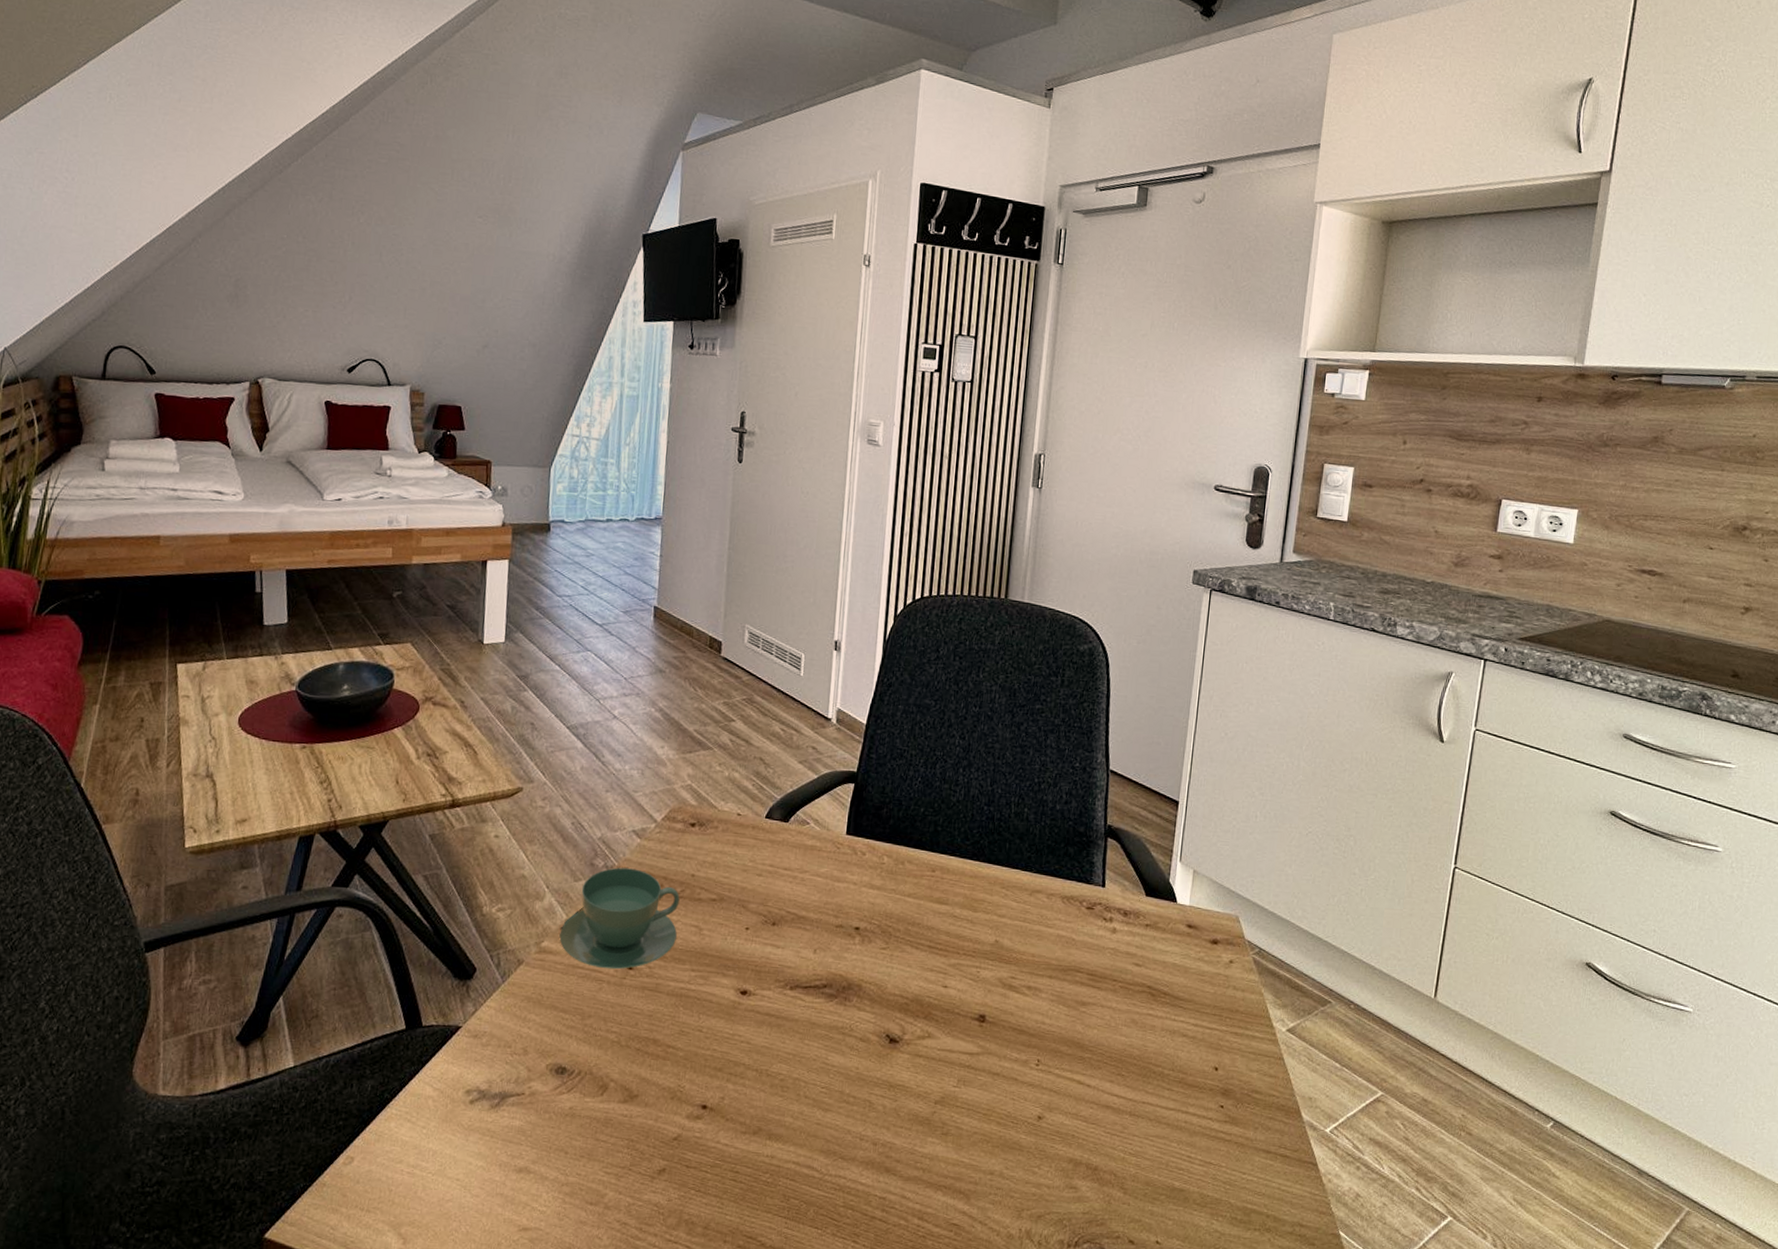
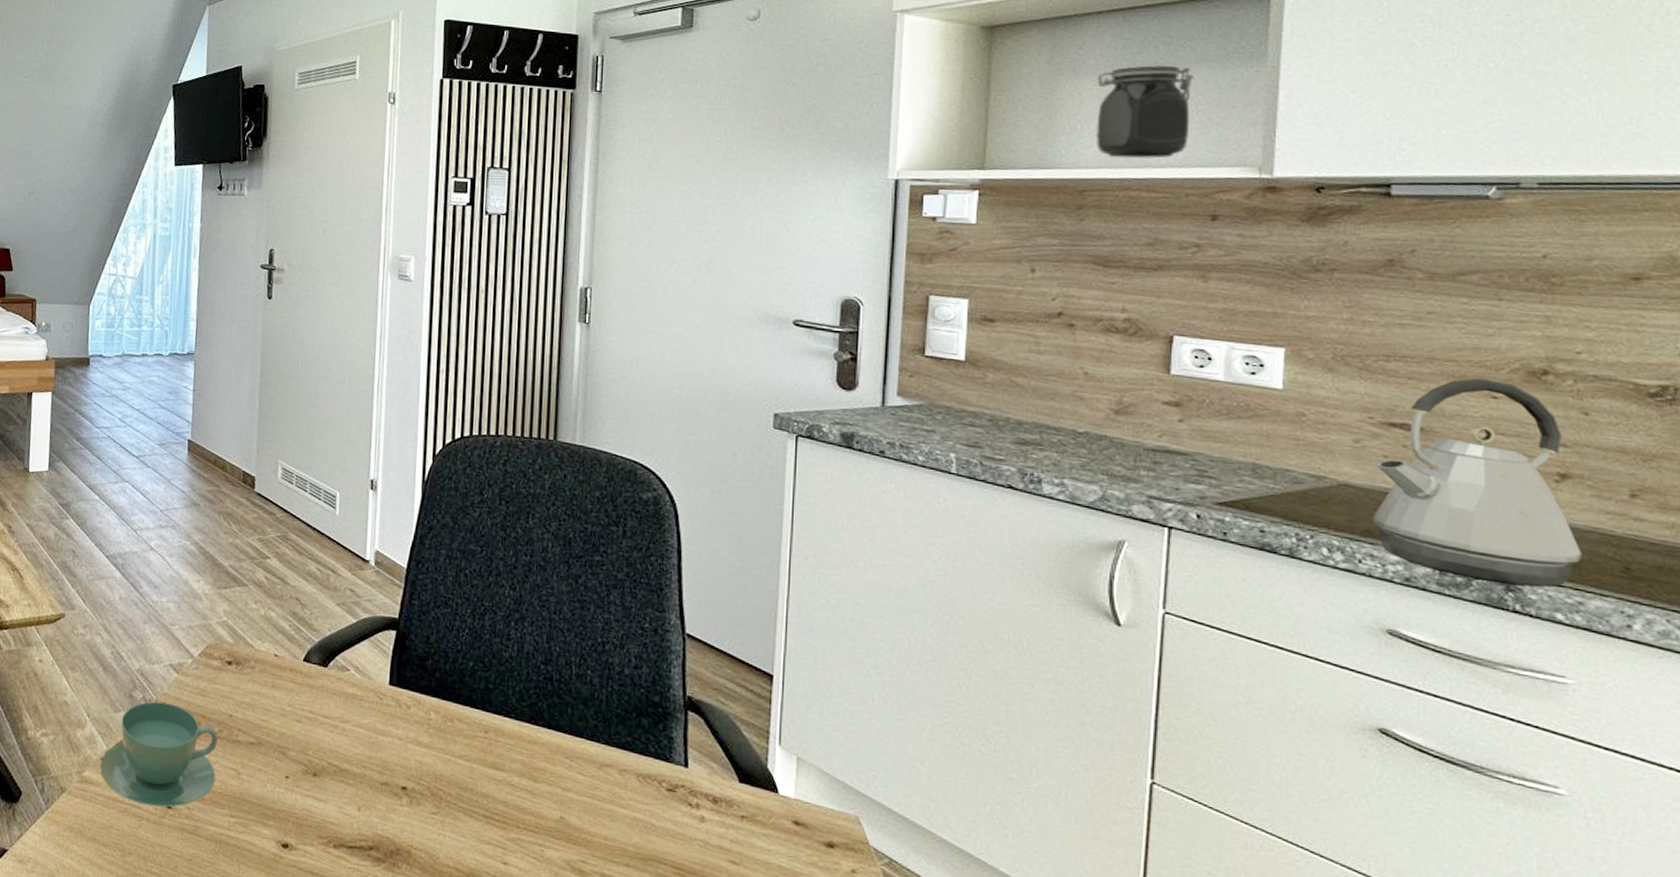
jar: none [1460,264,1536,347] -> present [1096,65,1193,159]
kettle: none [1622,533,1752,696] -> present [1372,378,1582,588]

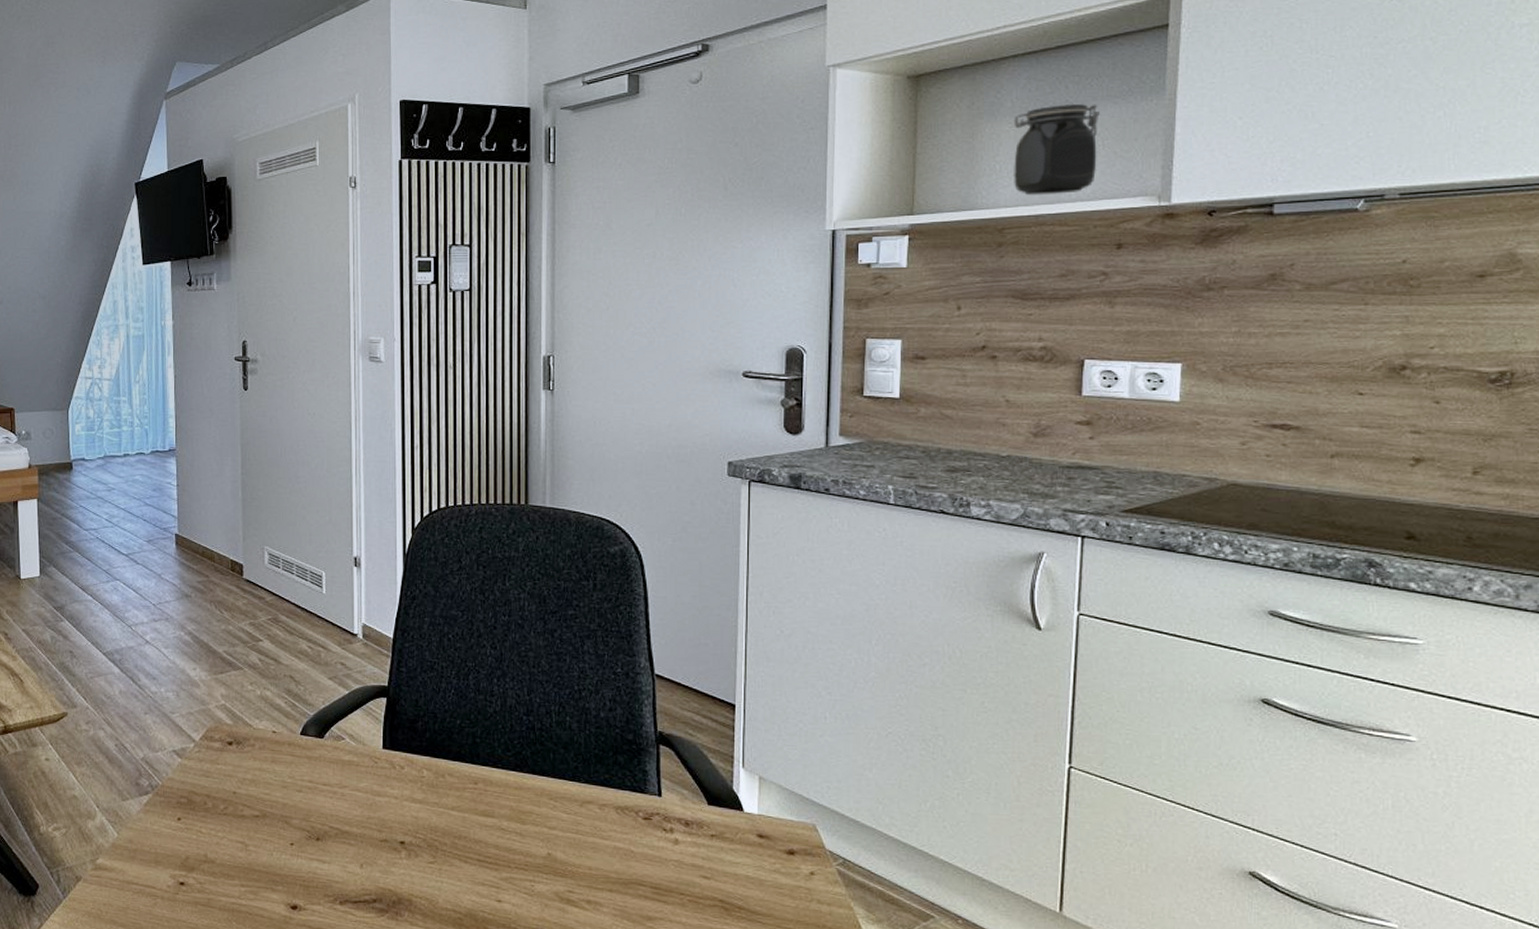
teacup: present [100,701,218,808] -> none [113,786,224,885]
kettle: present [1372,378,1582,588] -> none [1256,377,1432,563]

